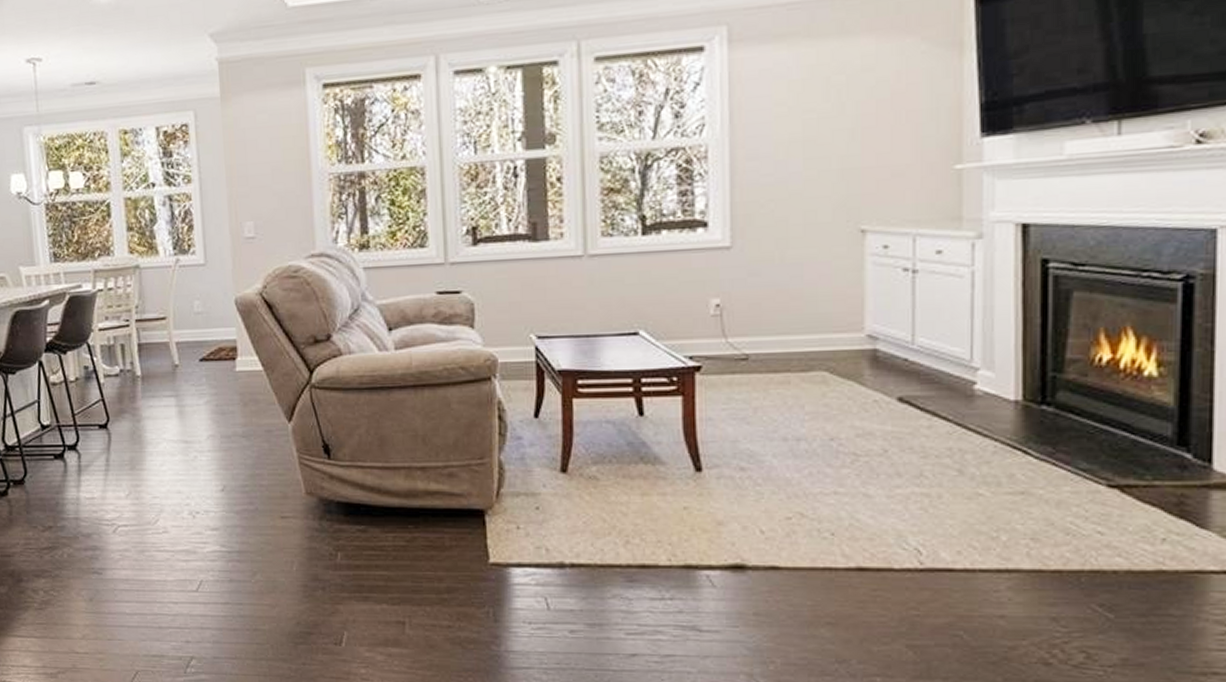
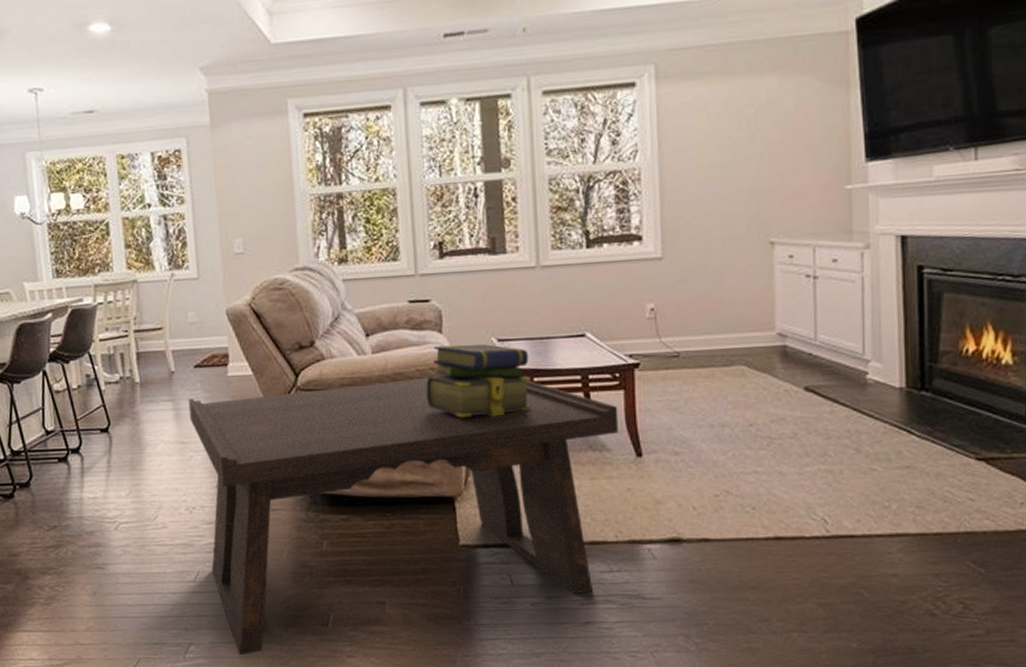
coffee table: none [193,377,675,673] -> present [188,377,619,656]
stack of books: none [454,341,575,423] -> present [426,344,532,418]

